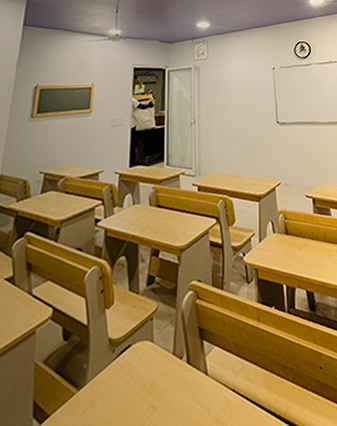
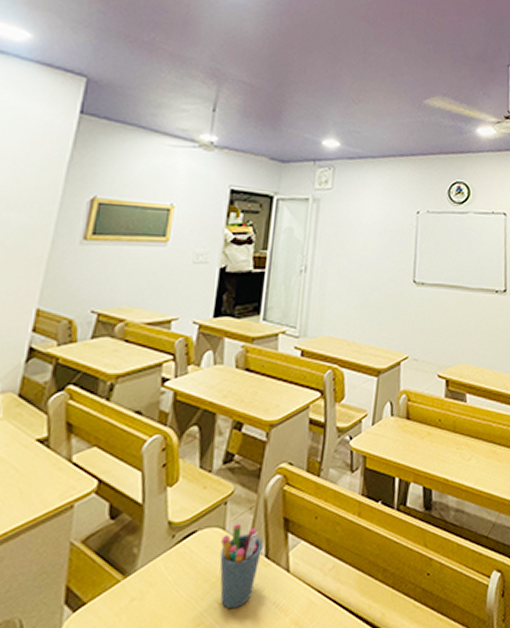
pen holder: none [151,336,184,412] -> present [219,524,263,609]

